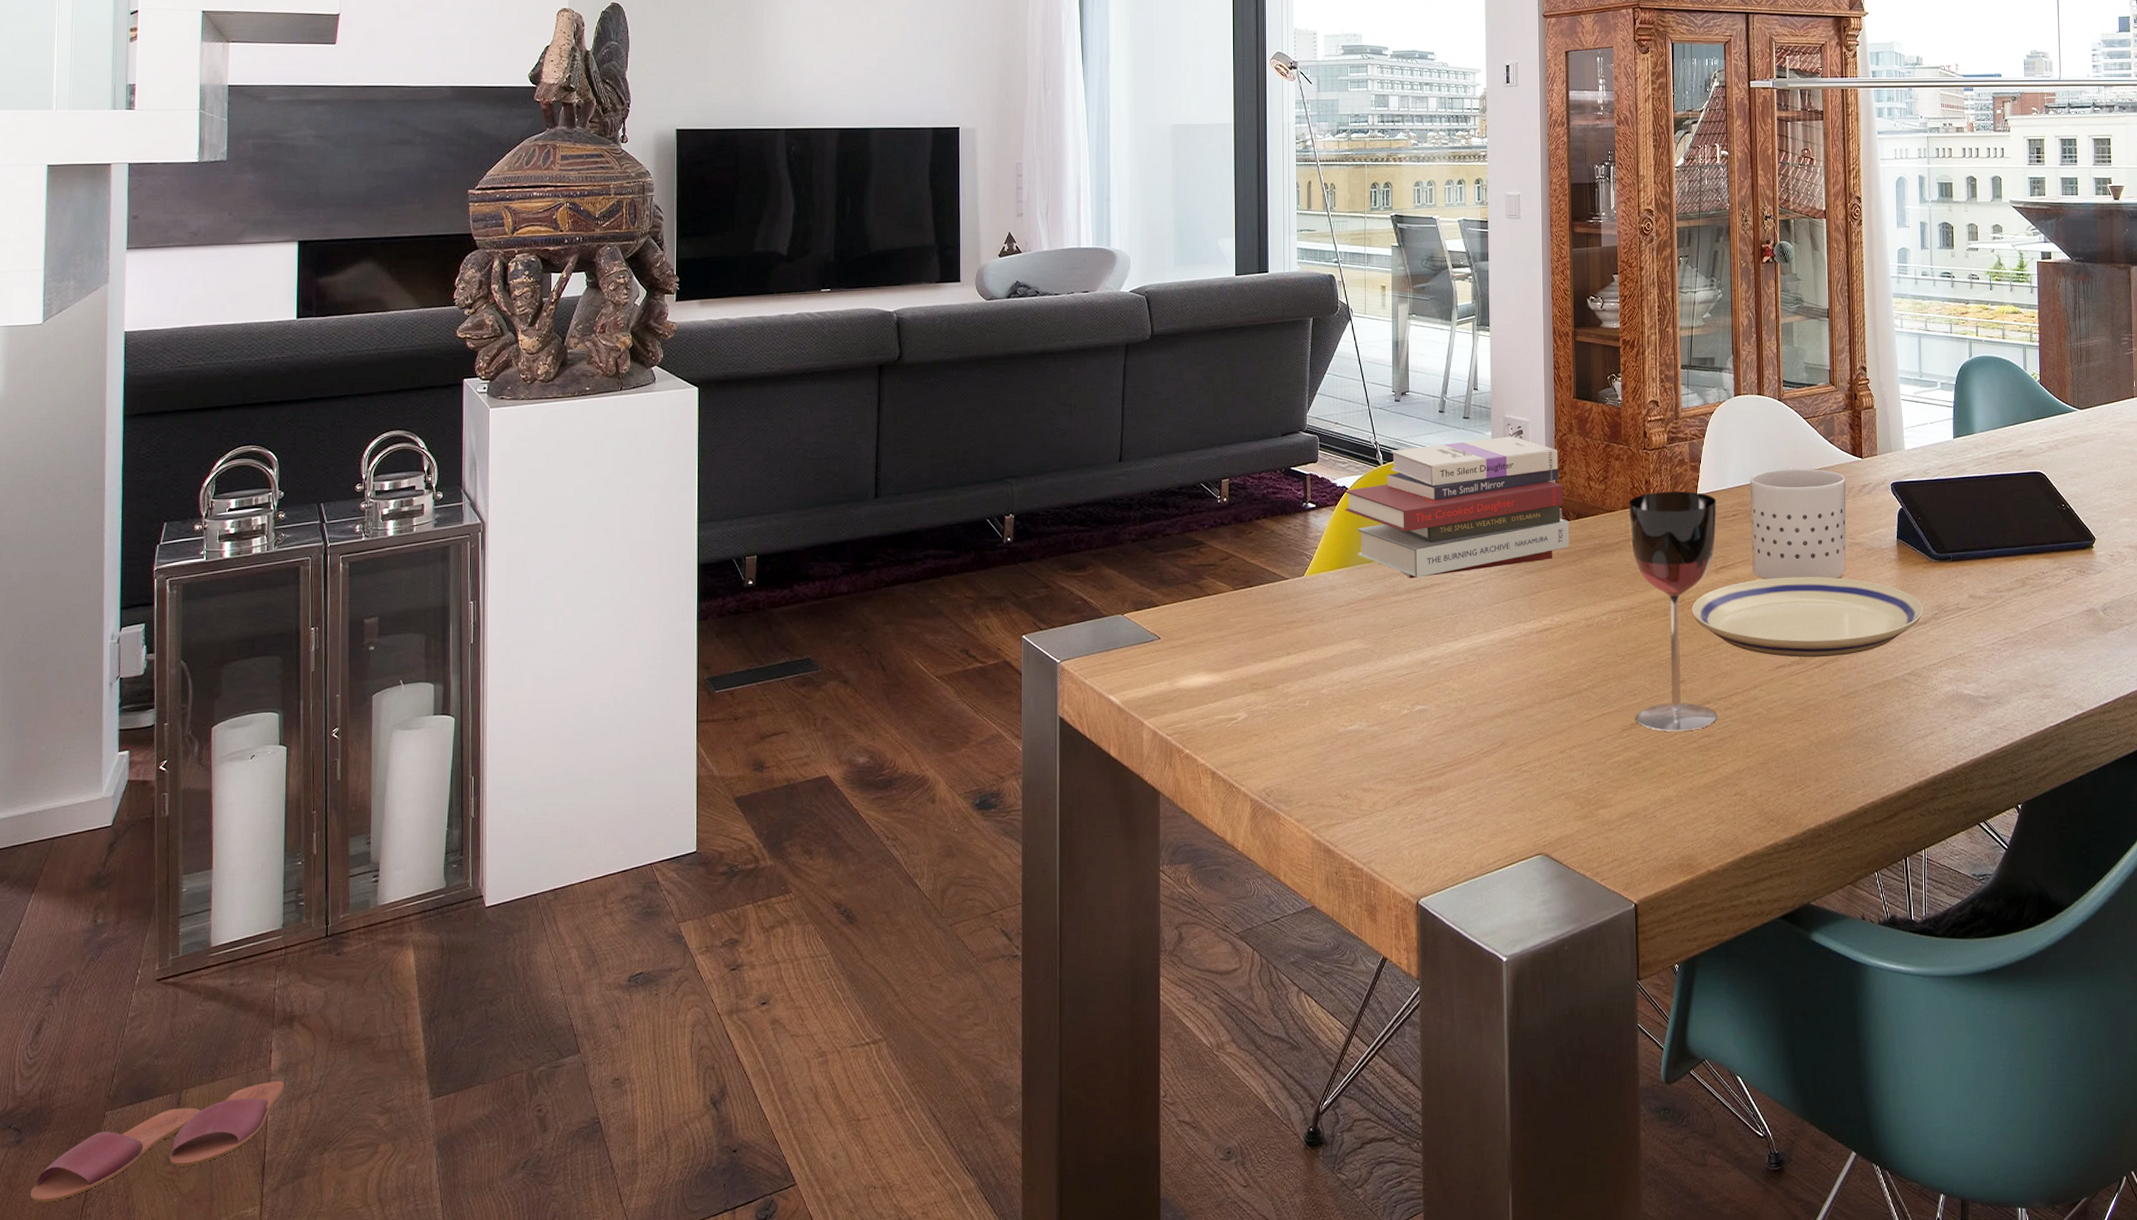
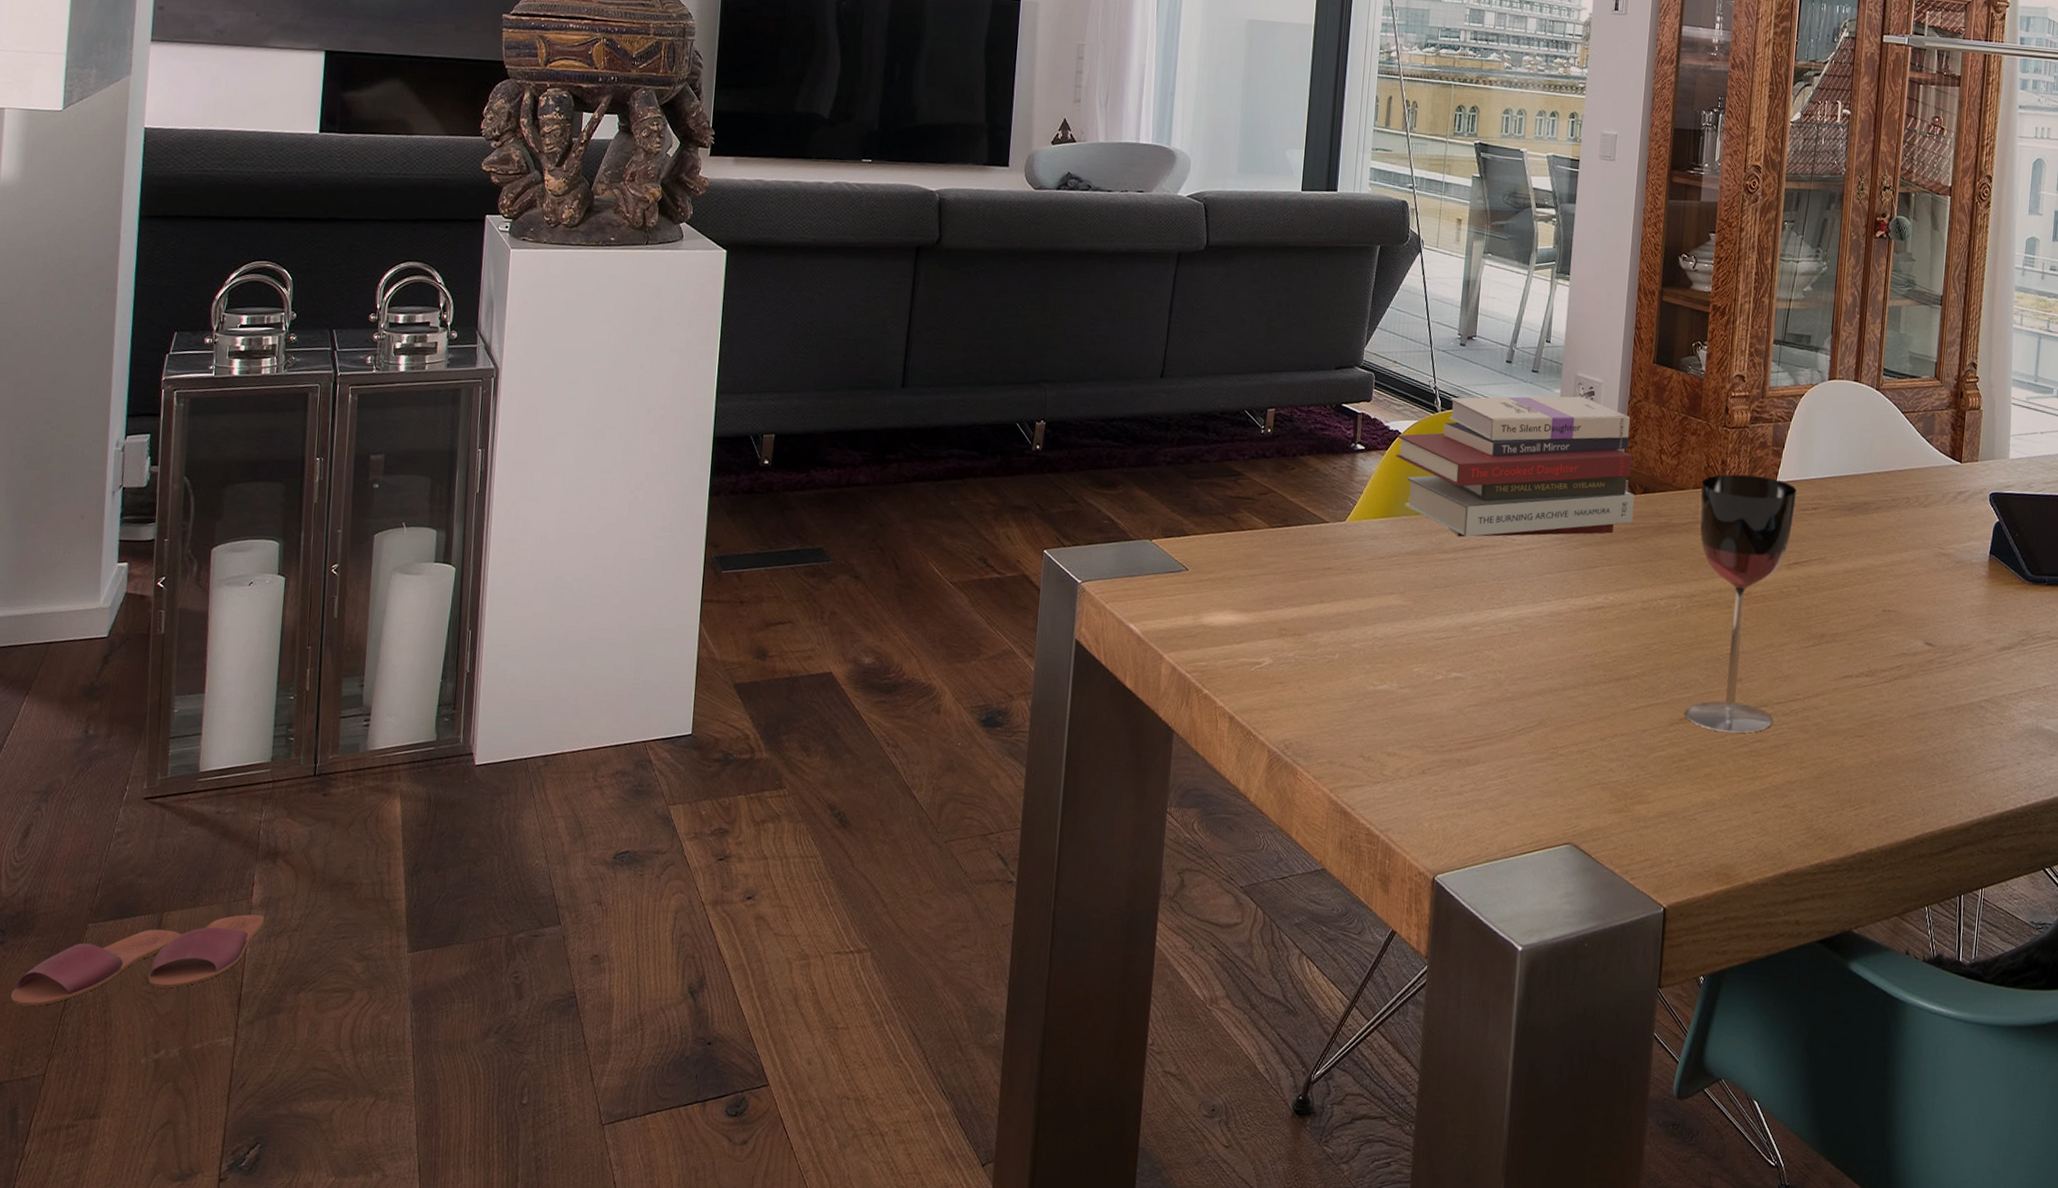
plate: present [1692,576,1924,657] -> none [1758,580,2011,673]
mug: present [1749,468,1847,580] -> none [1828,464,1941,589]

